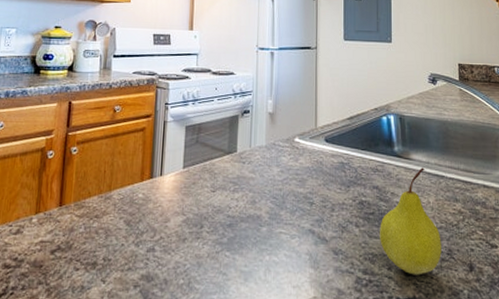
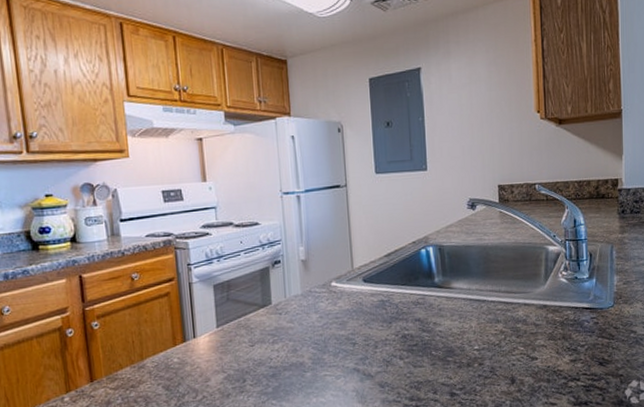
fruit: present [380,167,442,275] -> none [424,294,485,395]

